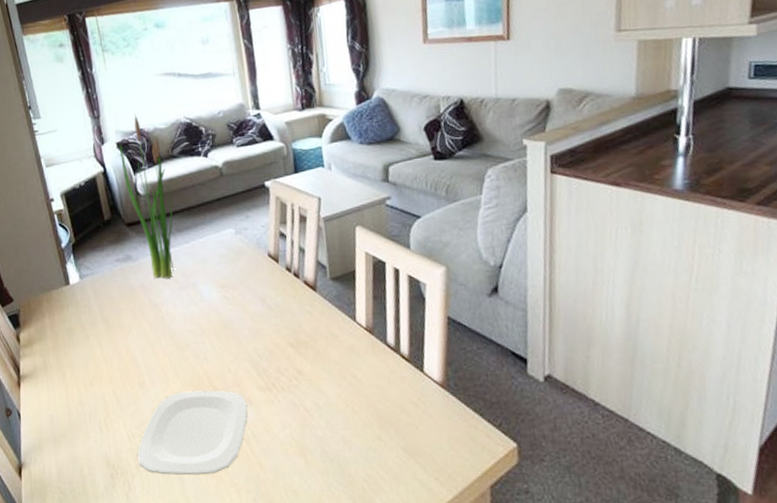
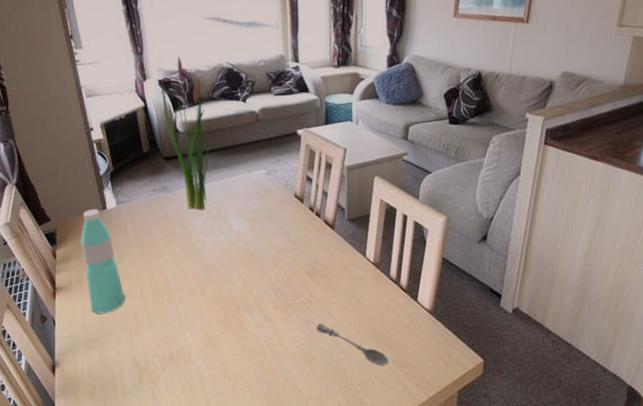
water bottle: none [44,285,93,404] -> present [80,209,125,313]
plate: present [137,390,248,476] -> none [164,308,265,377]
soupspoon: none [307,404,399,456] -> present [316,323,389,366]

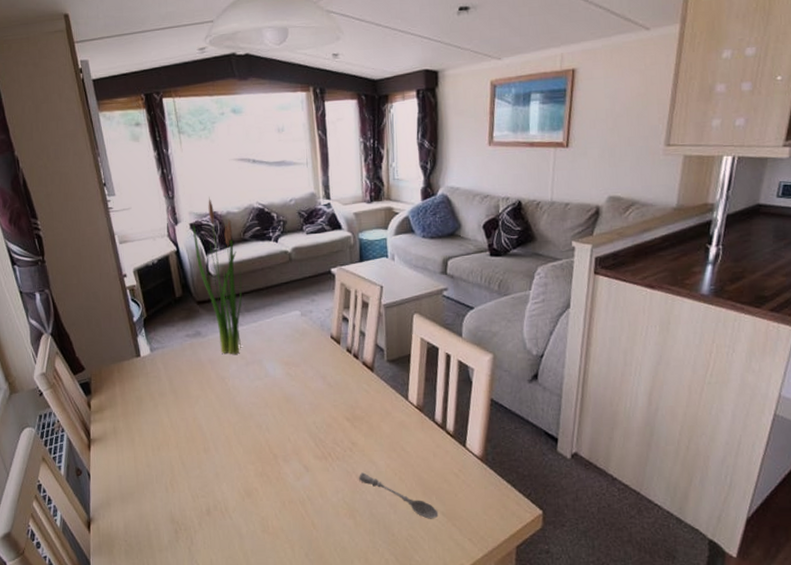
water bottle: present [80,209,125,313] -> none [114,357,160,466]

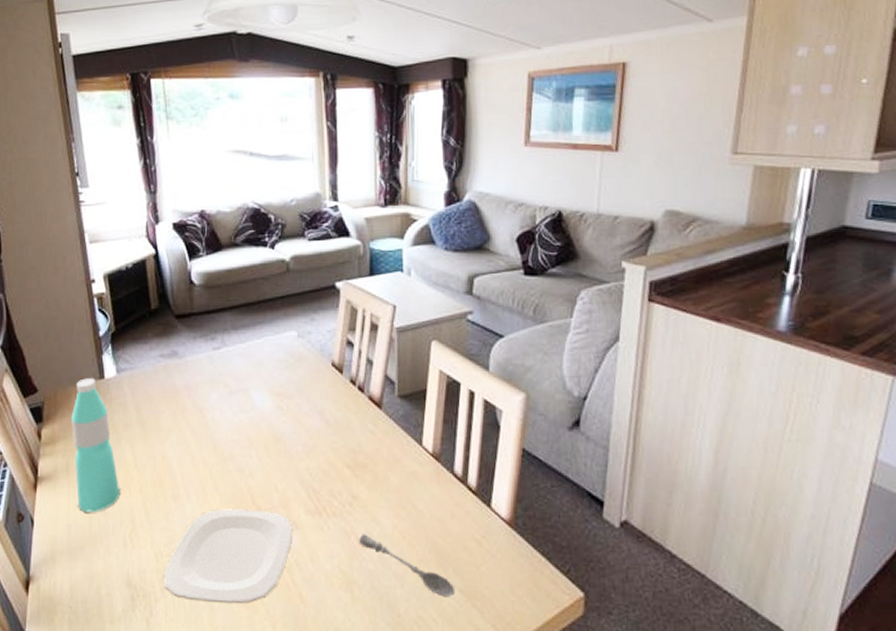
water bottle: none [114,357,160,466] -> present [70,378,120,513]
plant: present [192,196,242,354] -> none [175,192,229,380]
plate: none [200,457,304,532] -> present [164,509,292,604]

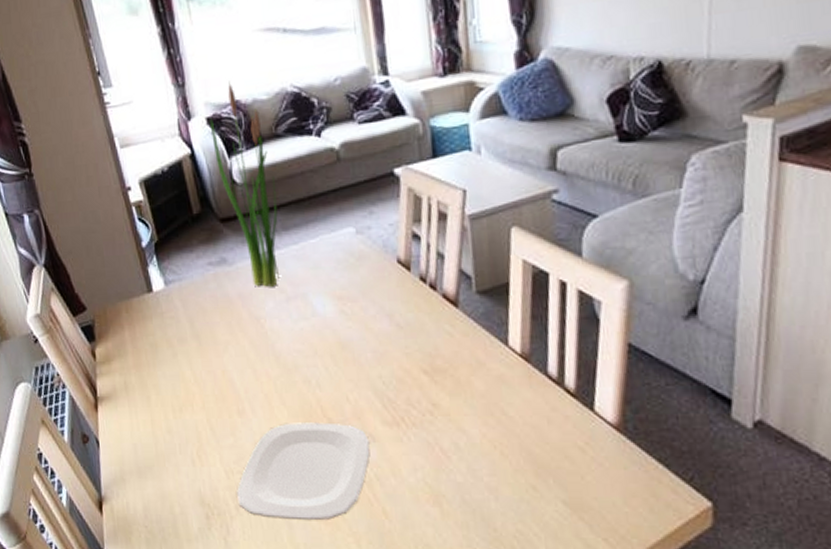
water bottle: present [70,378,120,513] -> none [123,292,183,431]
plant: none [175,192,229,380] -> present [209,81,280,287]
soupspoon: present [359,534,456,597] -> none [444,444,559,510]

